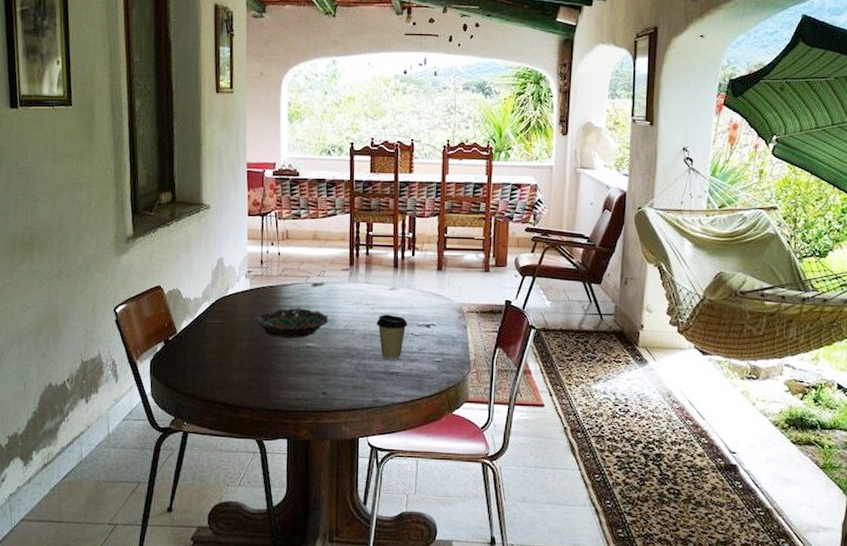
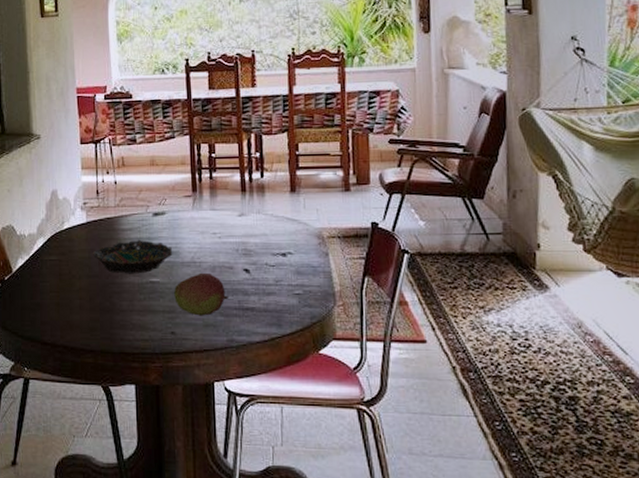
fruit: none [328,339,376,379] -> present [174,272,228,316]
coffee cup: present [376,314,408,361] -> none [225,243,261,295]

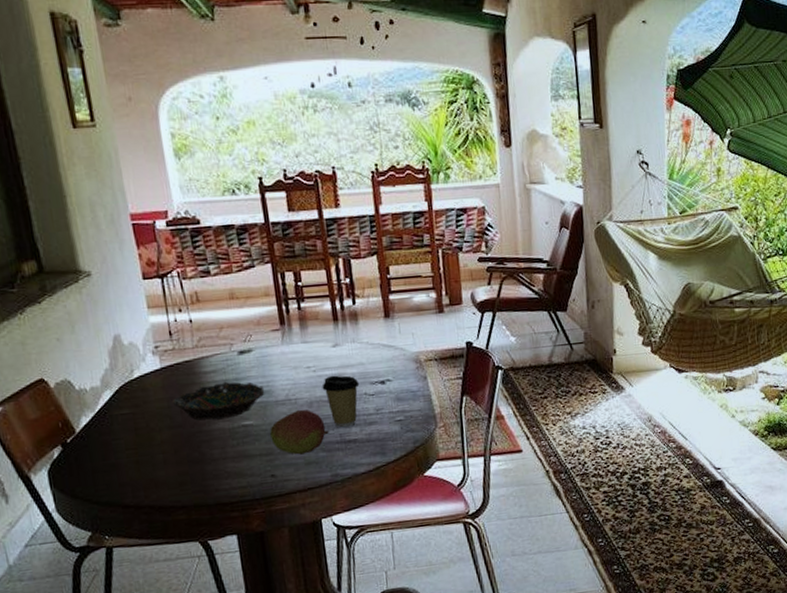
coffee cup: none [225,243,261,295] -> present [322,375,360,428]

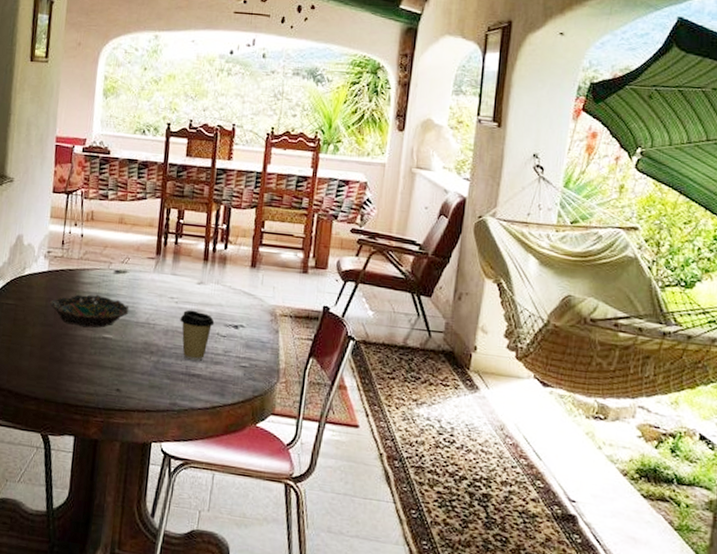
fruit: present [270,409,329,455] -> none [124,334,177,377]

